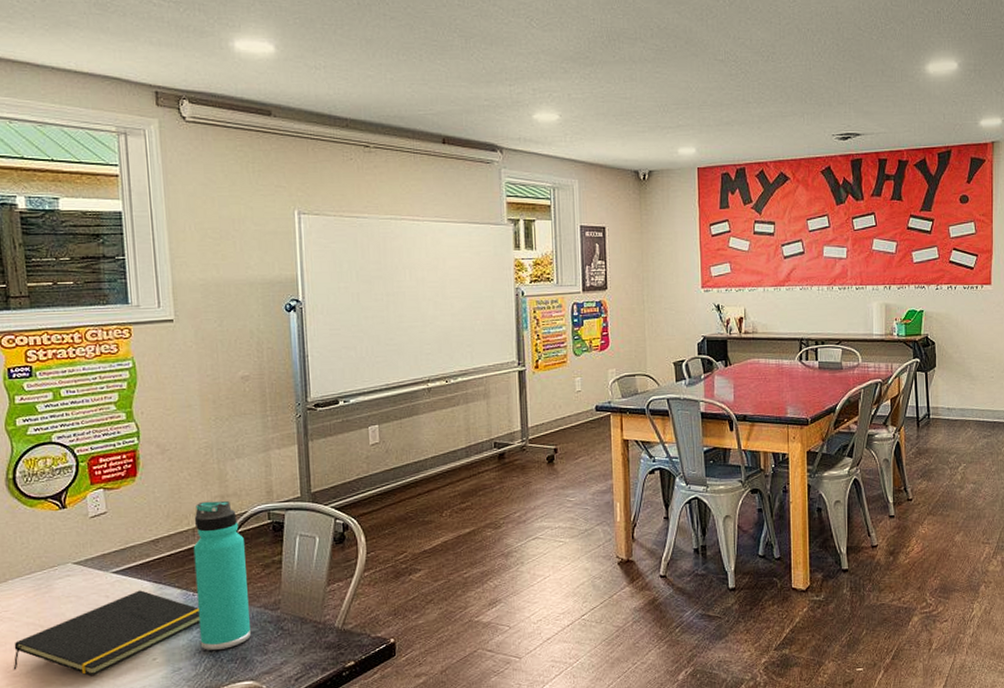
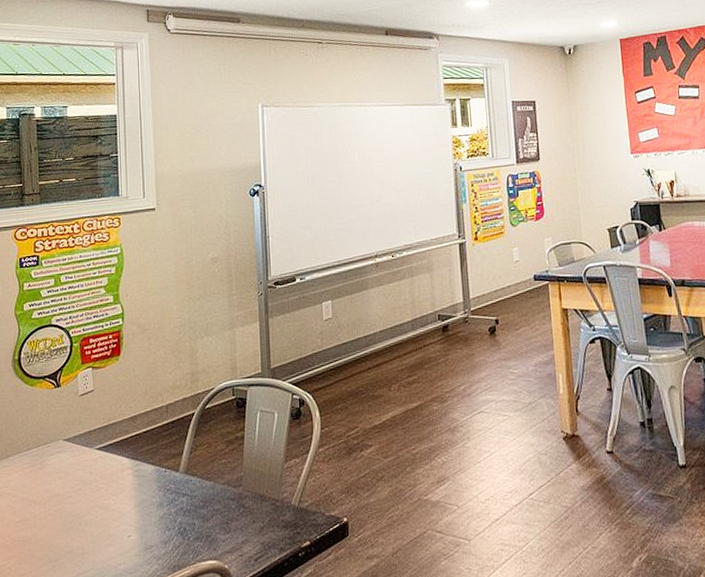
notepad: present [13,590,200,676] -> none [8,466,170,552]
thermos bottle: present [193,500,251,651] -> none [166,377,215,529]

